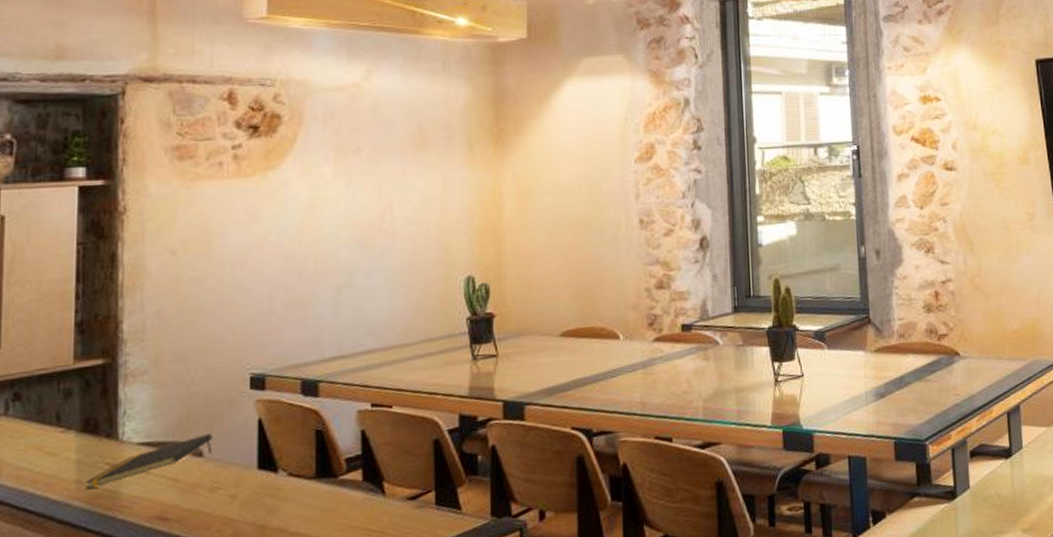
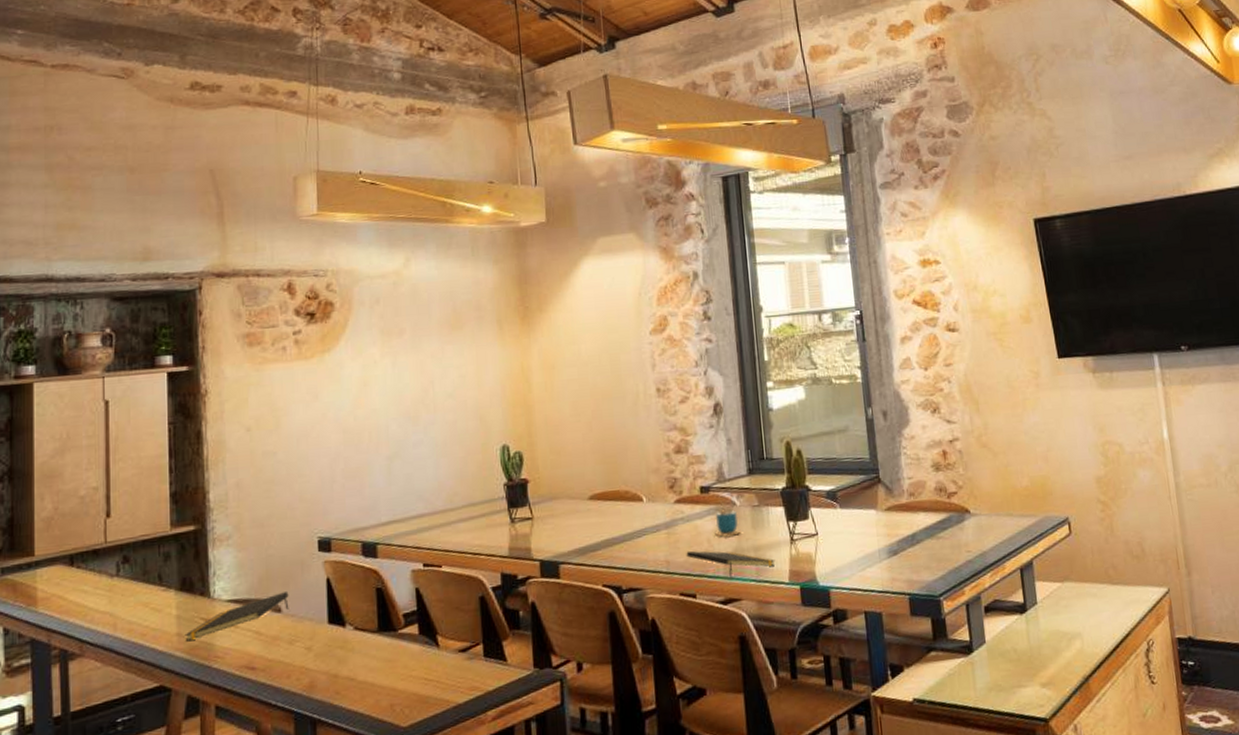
notepad: none [663,391,758,419] -> present [686,550,775,576]
cup: none [695,338,723,378] -> present [715,499,741,537]

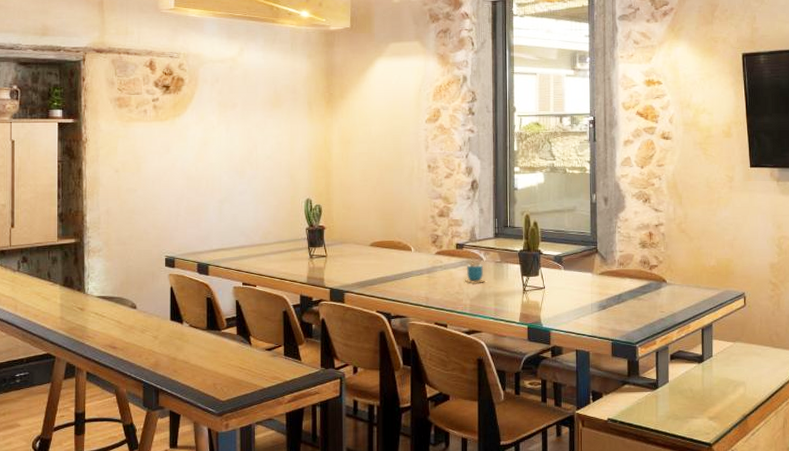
notepad: present [185,592,289,642] -> none [66,294,142,324]
notepad: present [686,550,775,576] -> none [442,291,510,313]

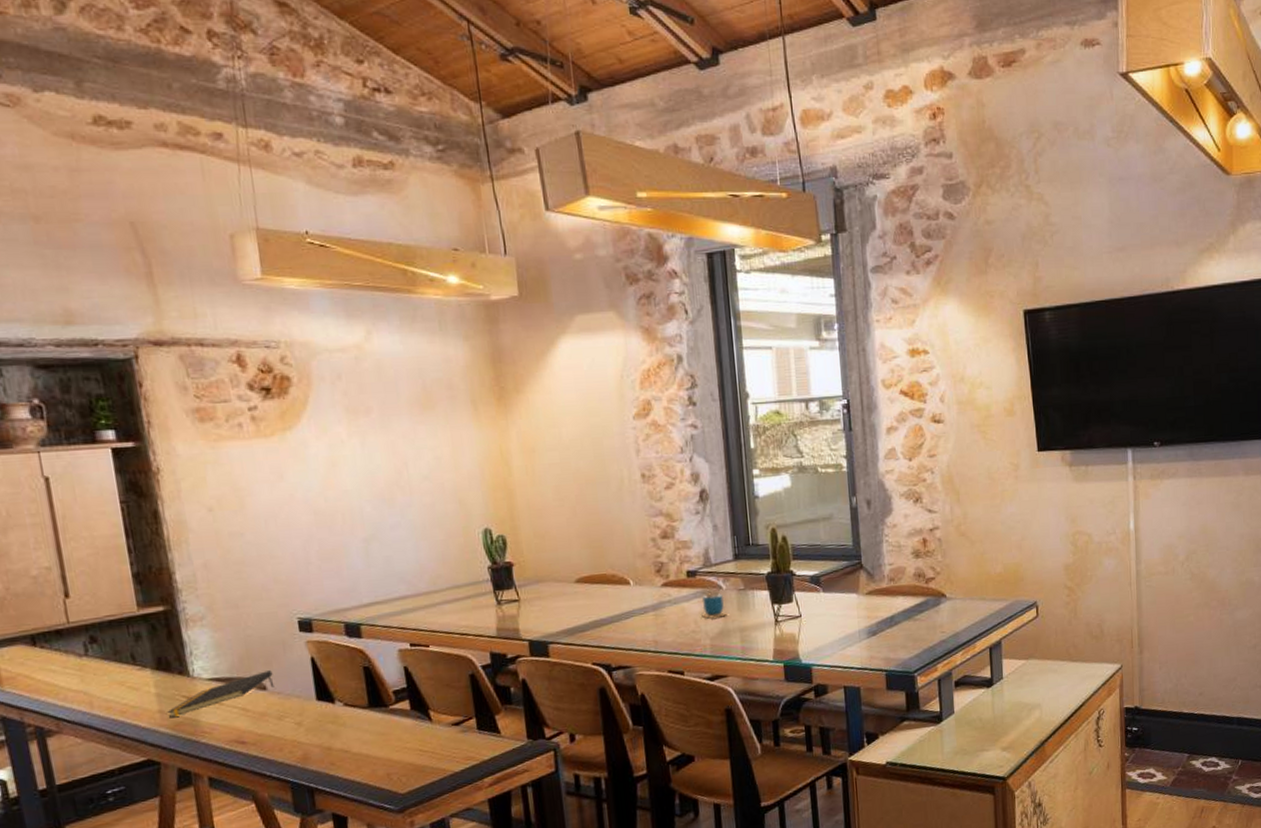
notepad: none [66,294,142,324] -> present [167,670,275,718]

